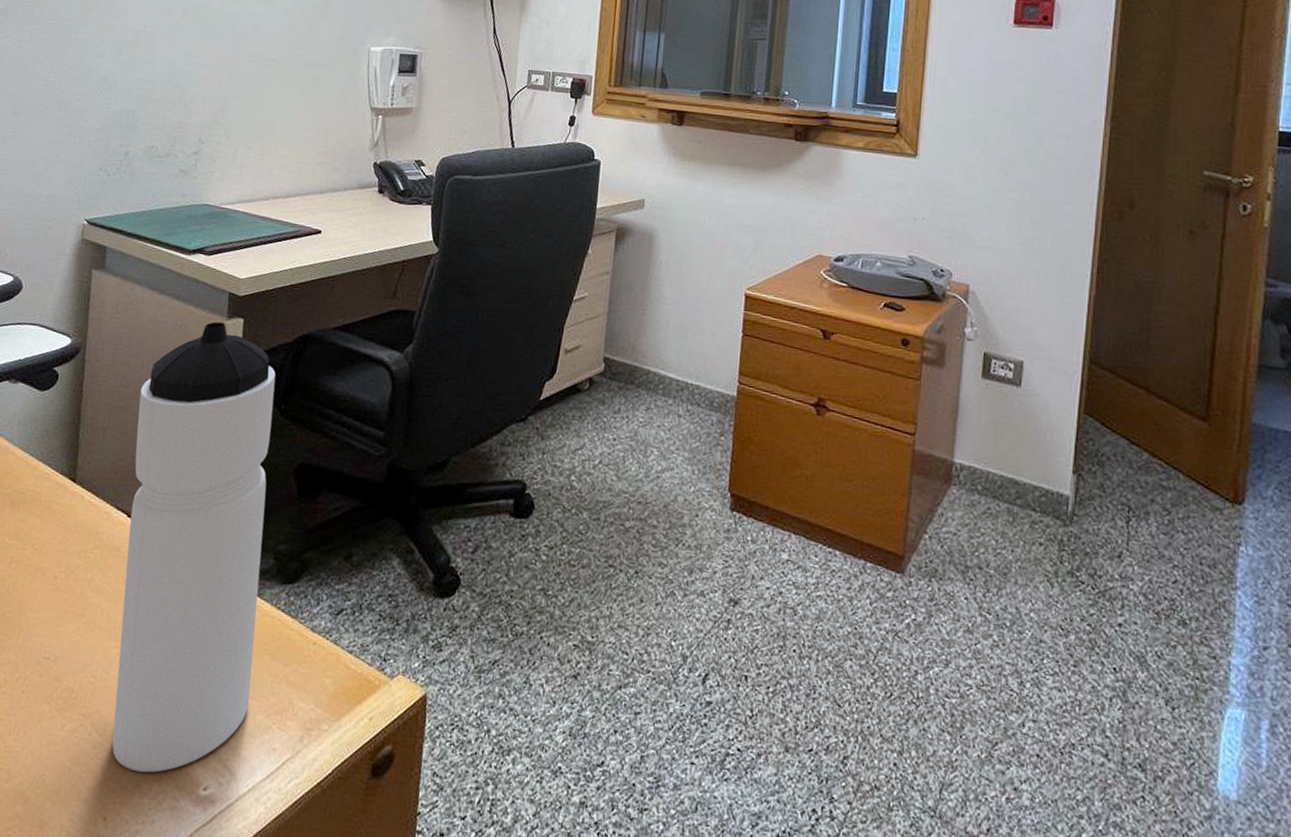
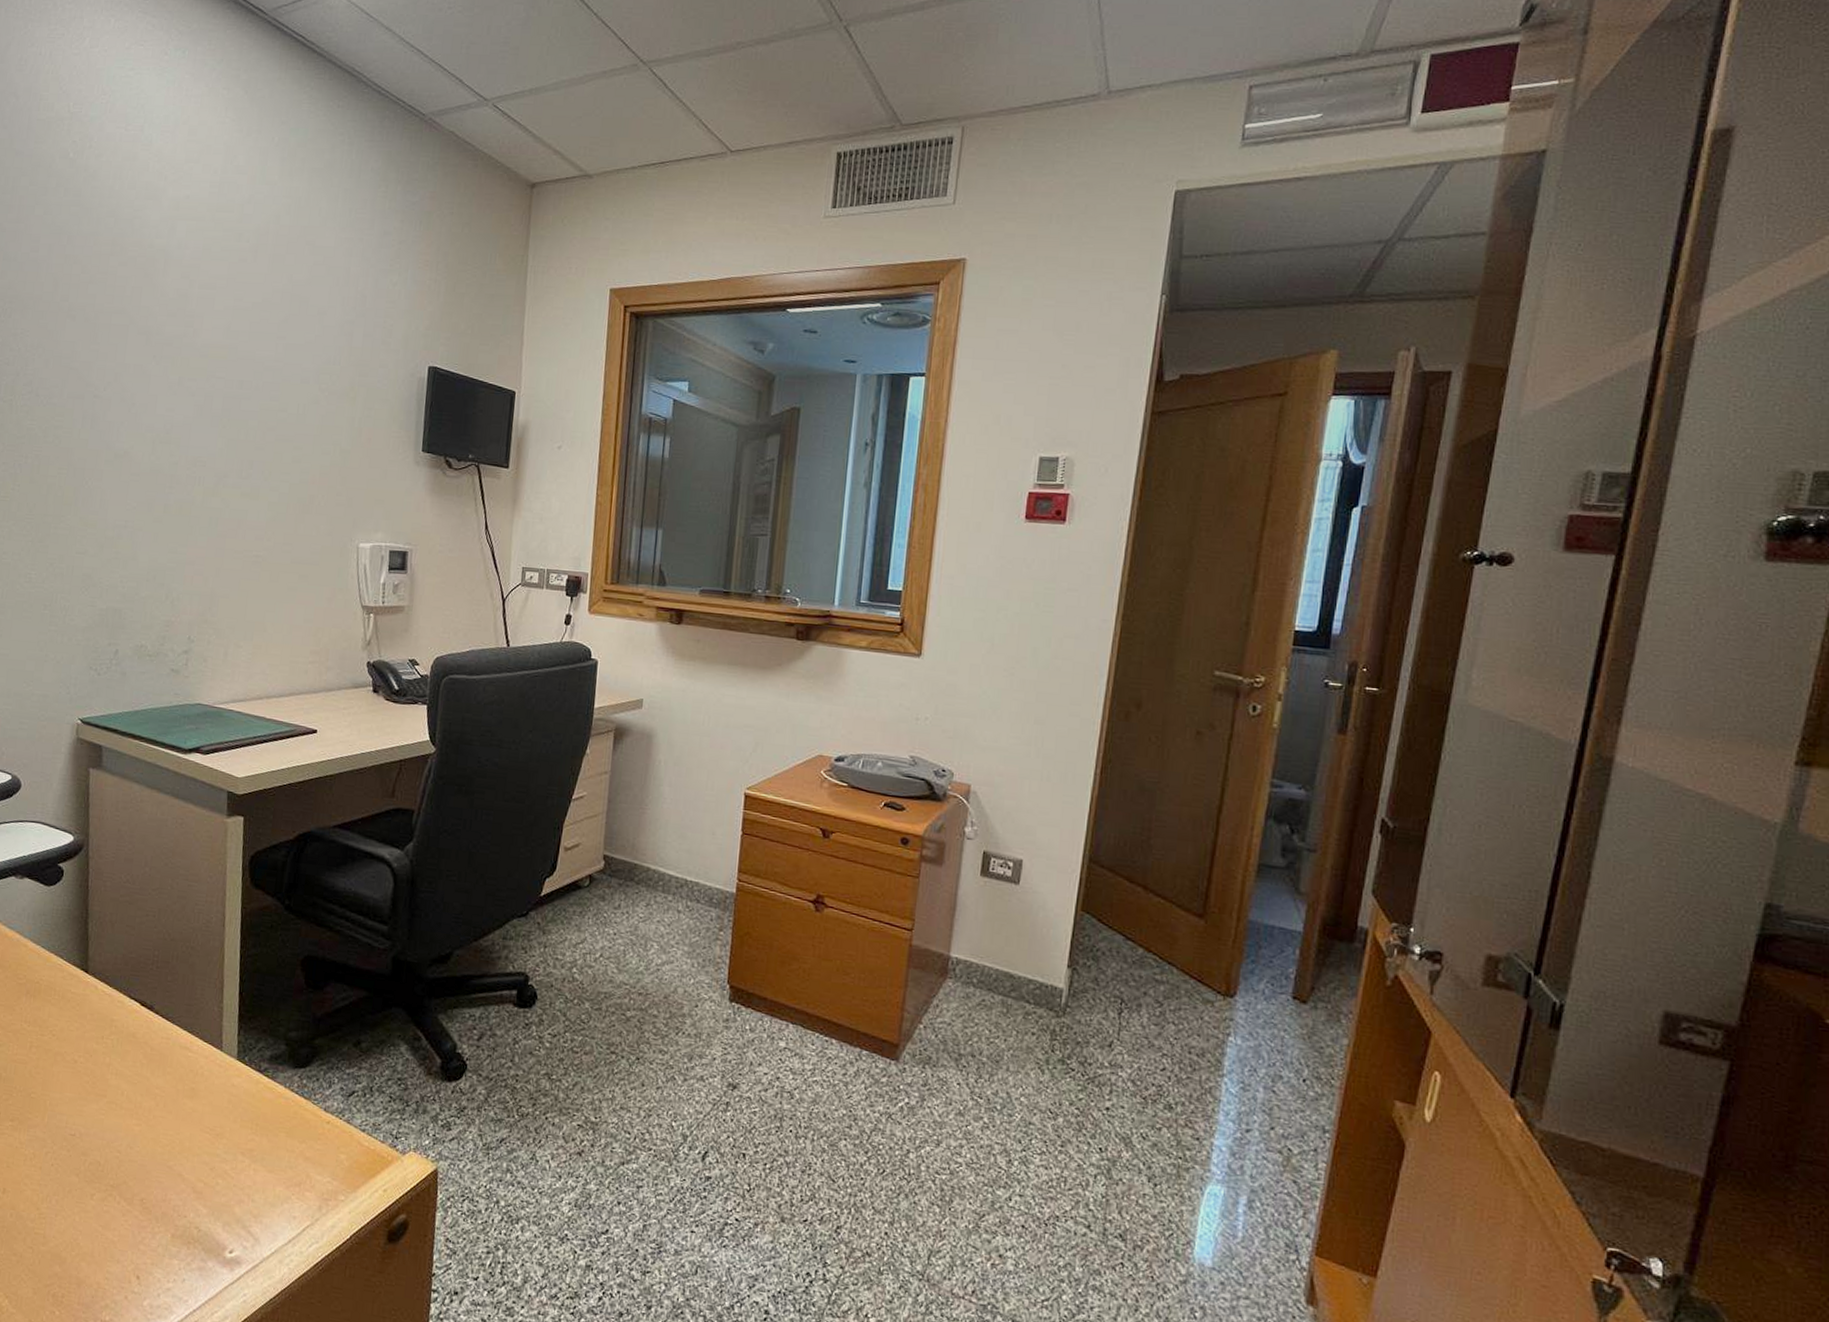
water bottle: present [112,321,276,773] -> none [140,819,279,1238]

